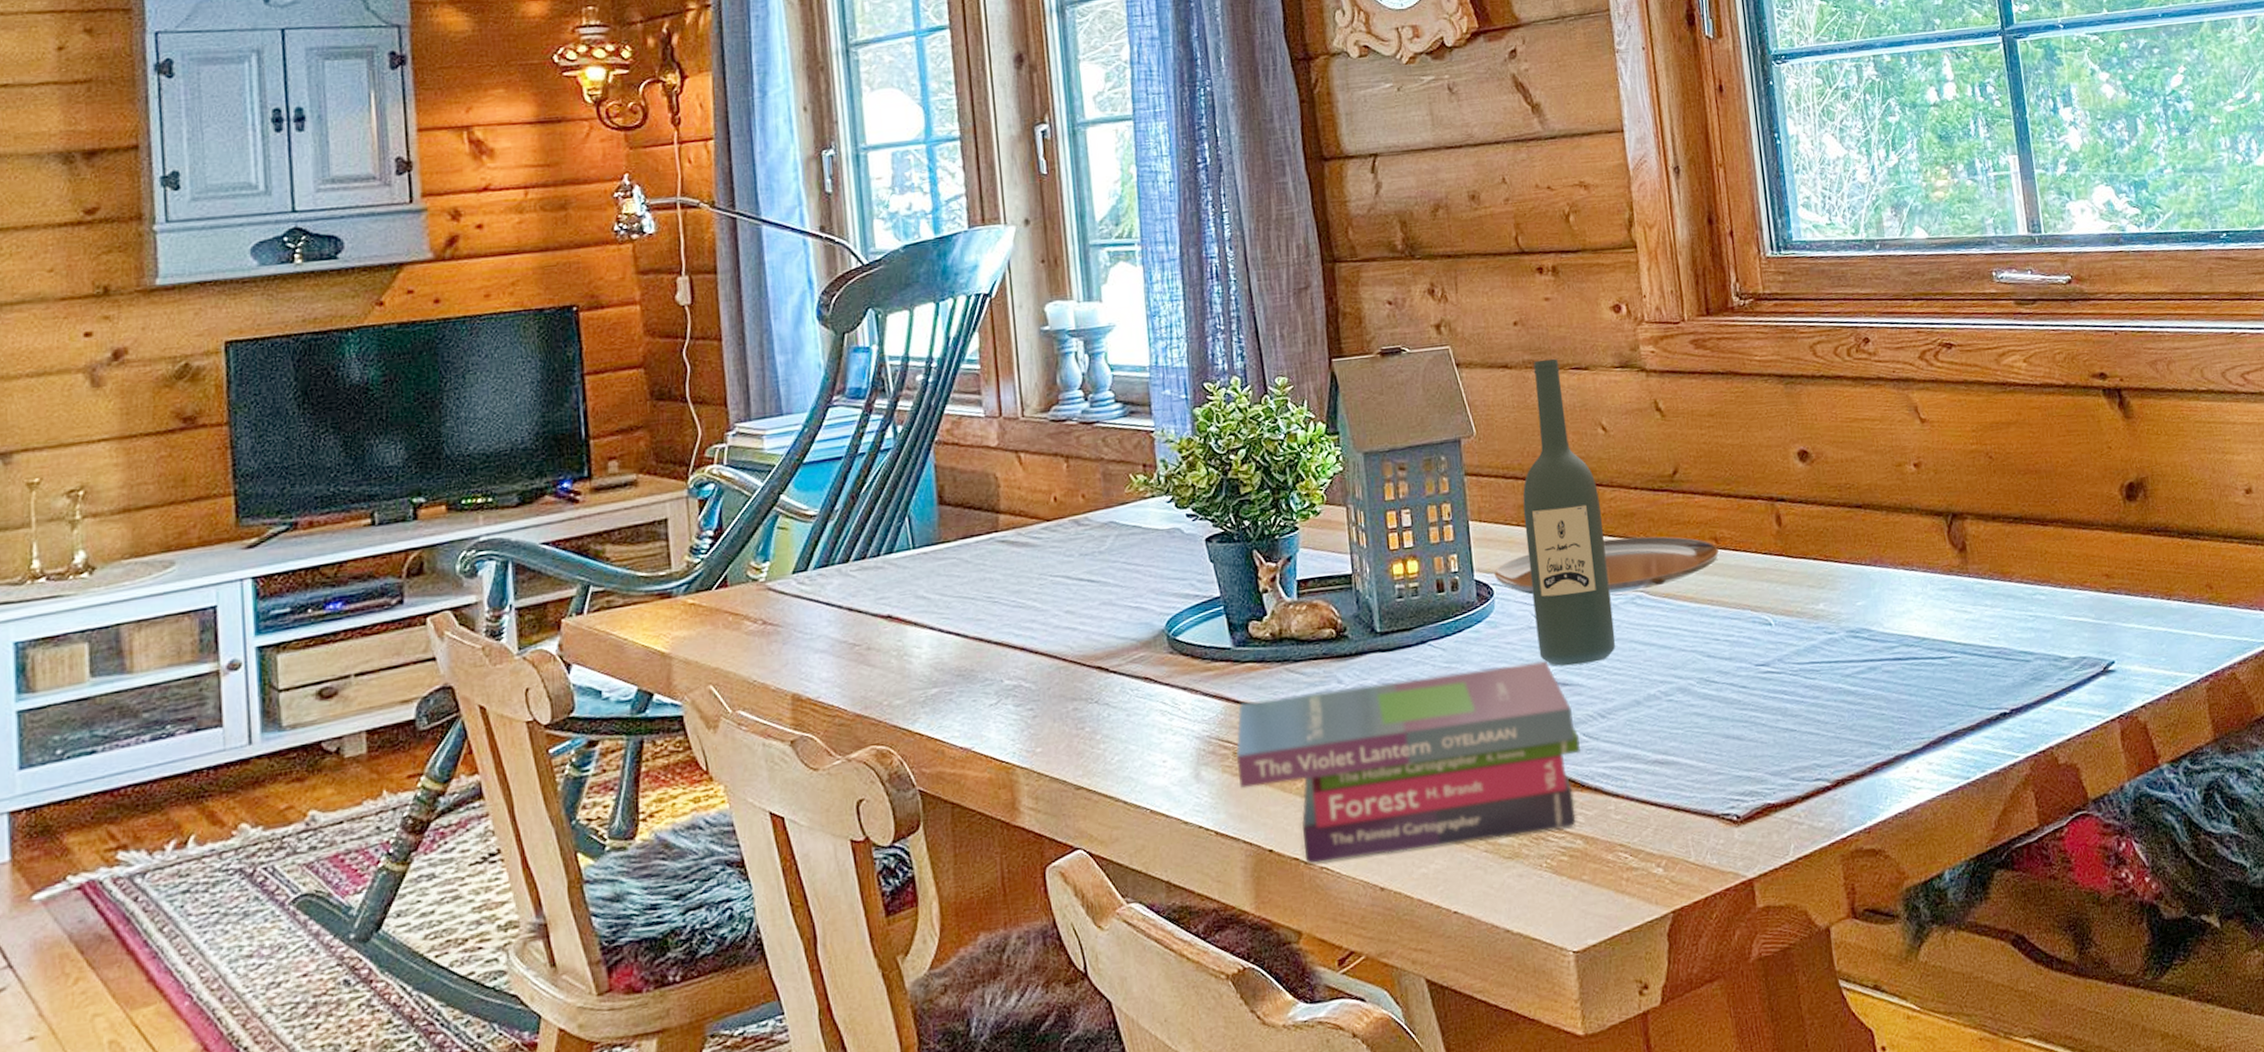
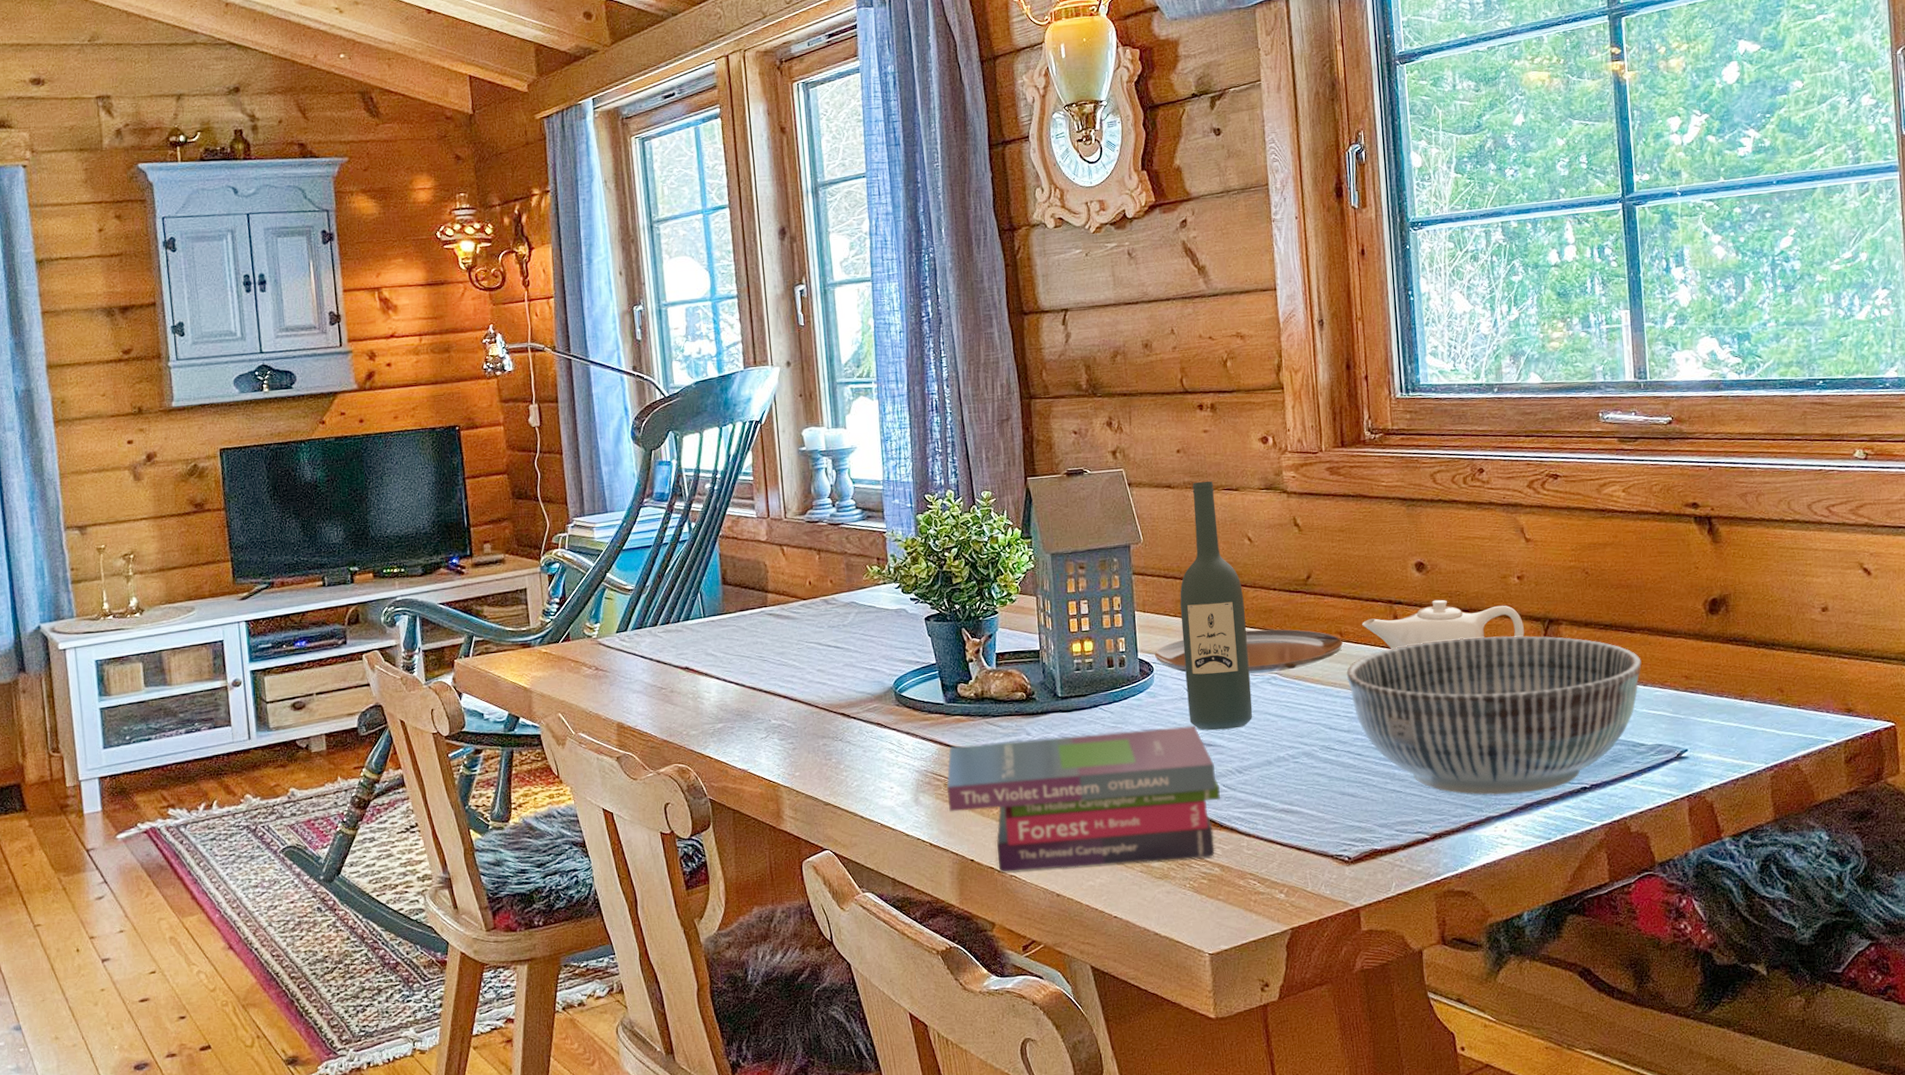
bowl: none [1724,533,2058,729] -> present [1346,636,1642,795]
teapot: none [1740,493,1926,557] -> present [1362,599,1525,650]

